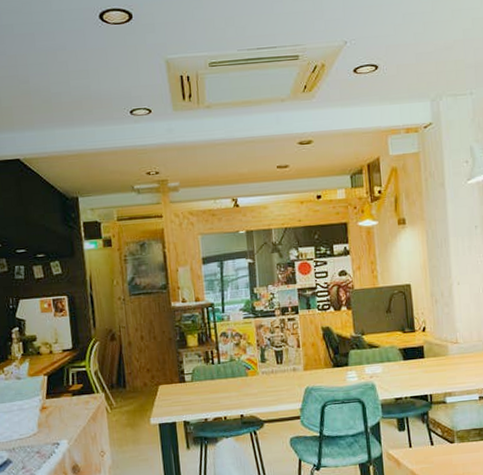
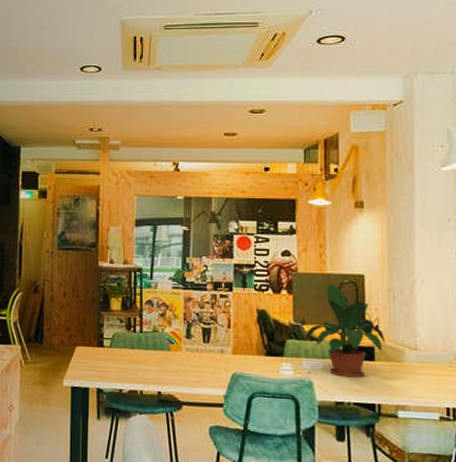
potted plant: none [365,295,432,376] -> present [305,283,386,378]

